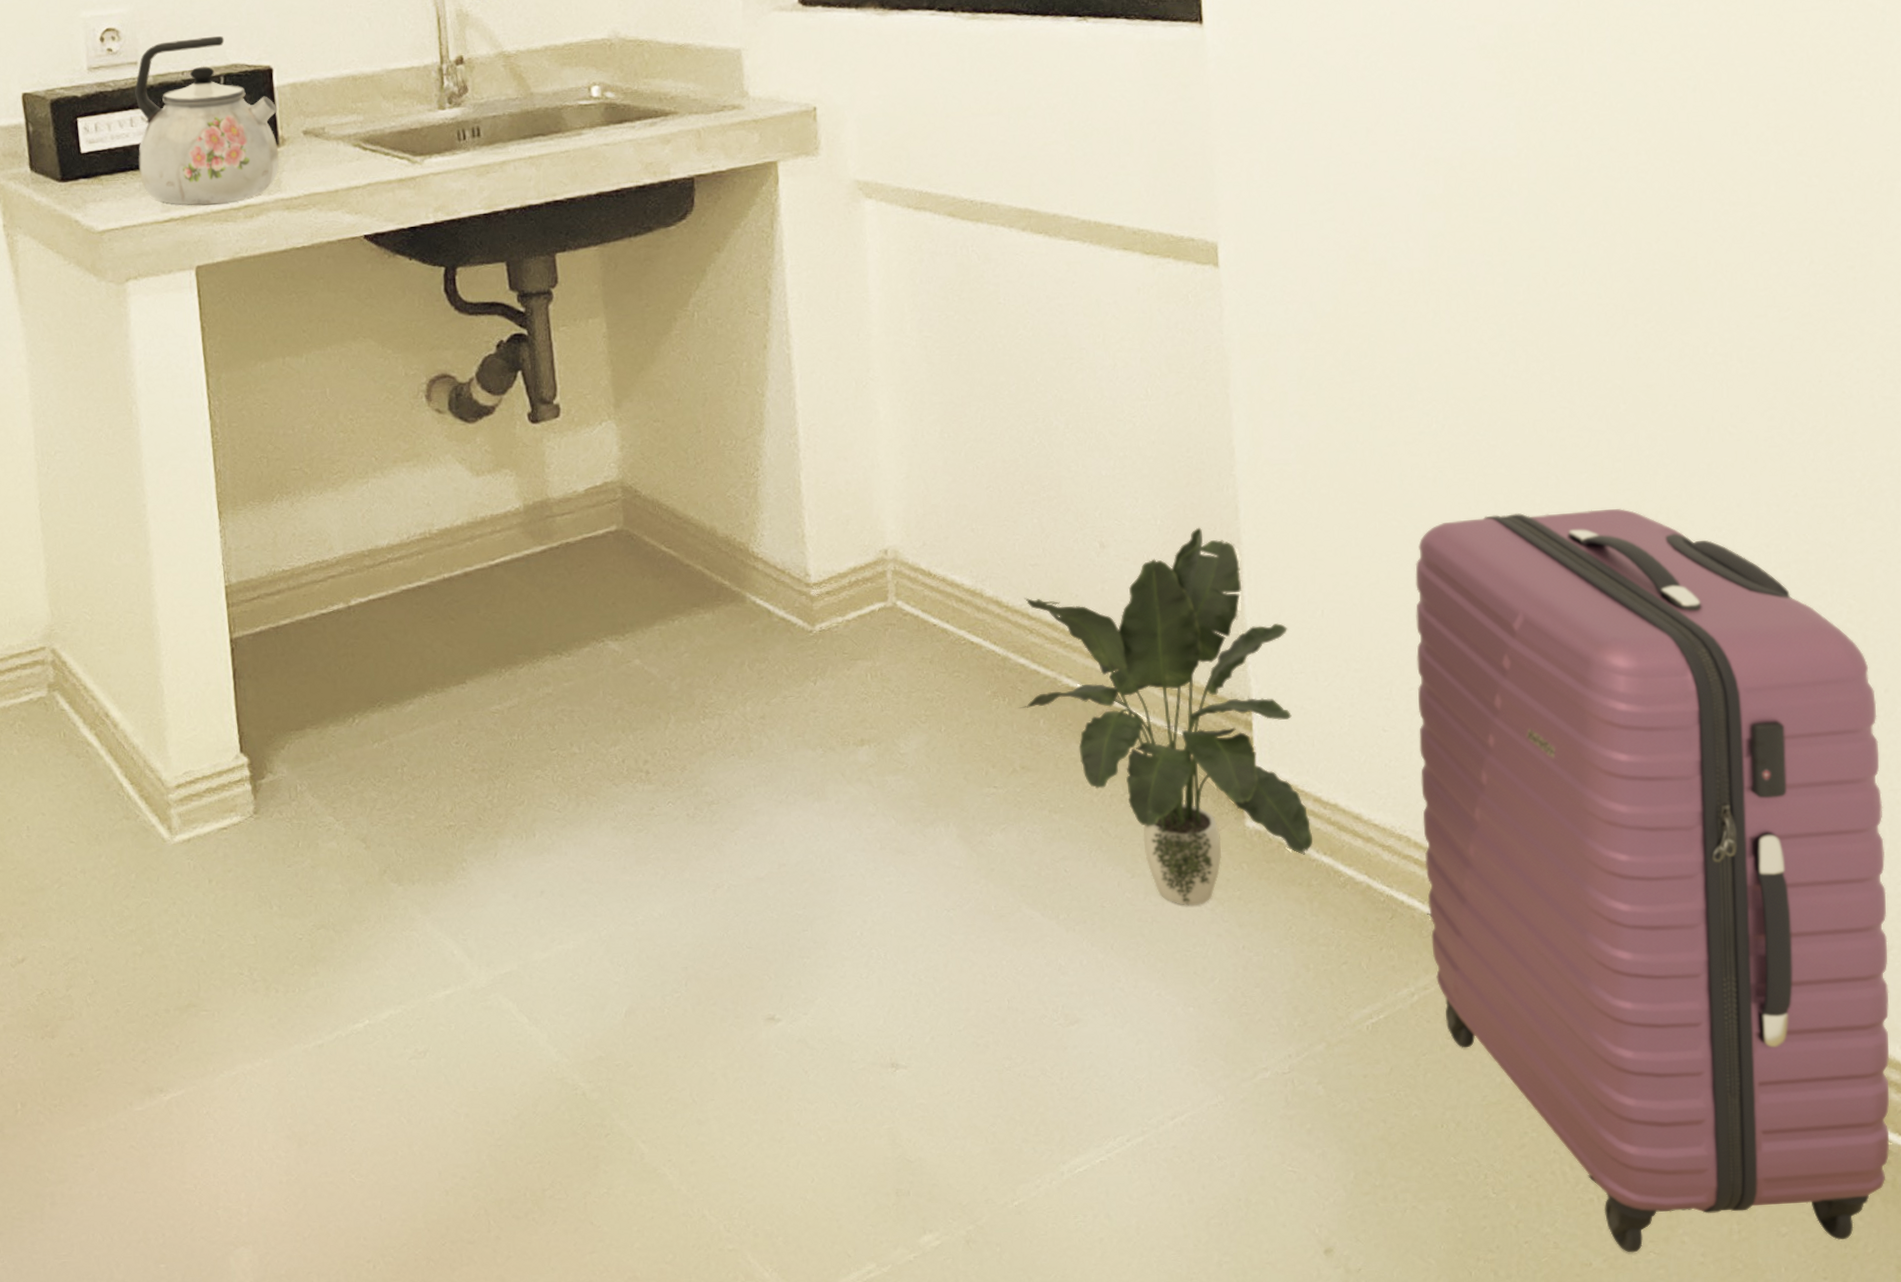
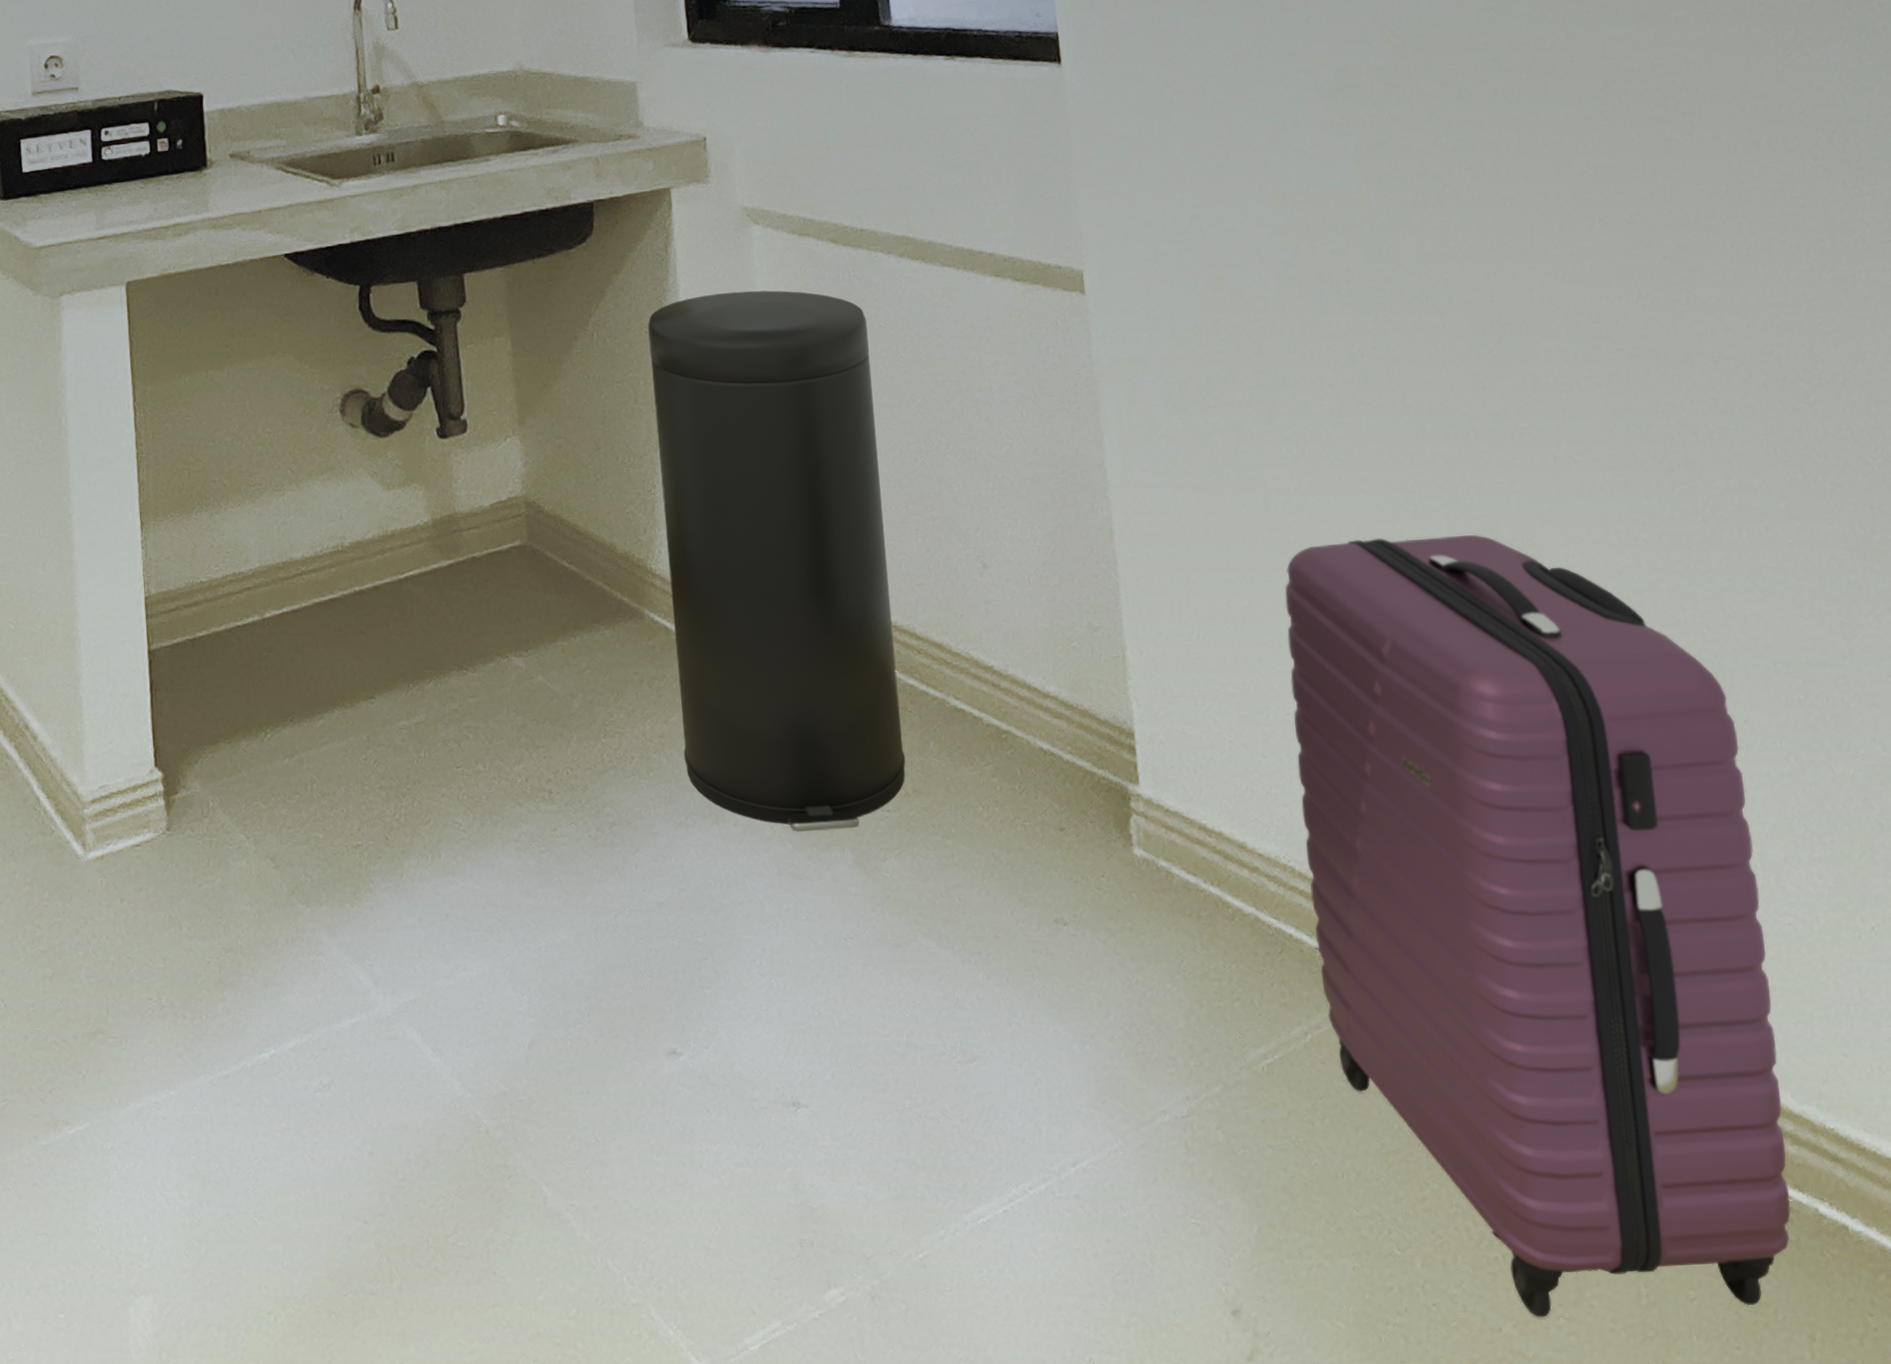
kettle: present [135,35,280,206] -> none [75,63,207,224]
pedal bin: none [752,267,1014,808] -> present [648,290,906,832]
potted plant: present [1019,527,1313,906] -> none [910,549,1200,937]

